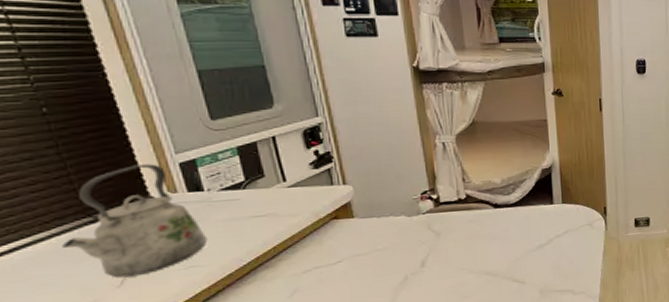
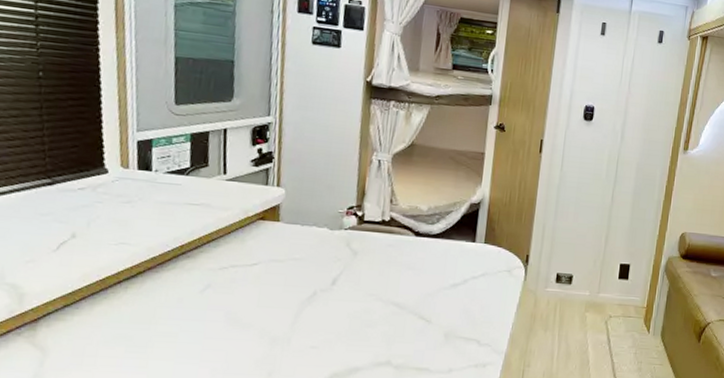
kettle: present [62,164,208,279] -> none [18,136,143,244]

